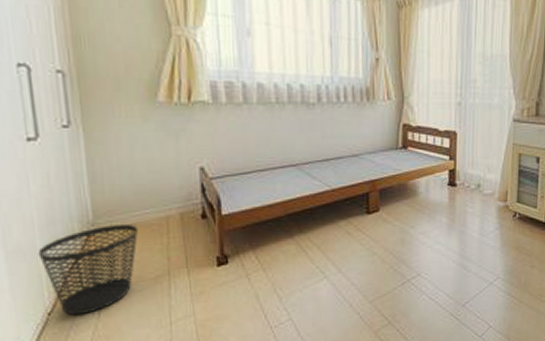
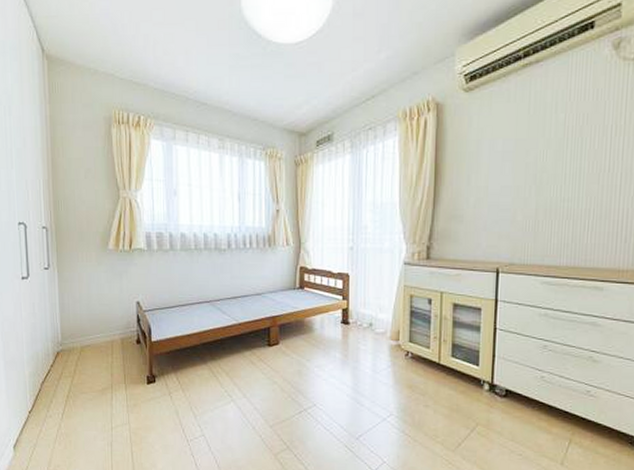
wastebasket: present [38,225,139,316] -> none [24,345,92,415]

